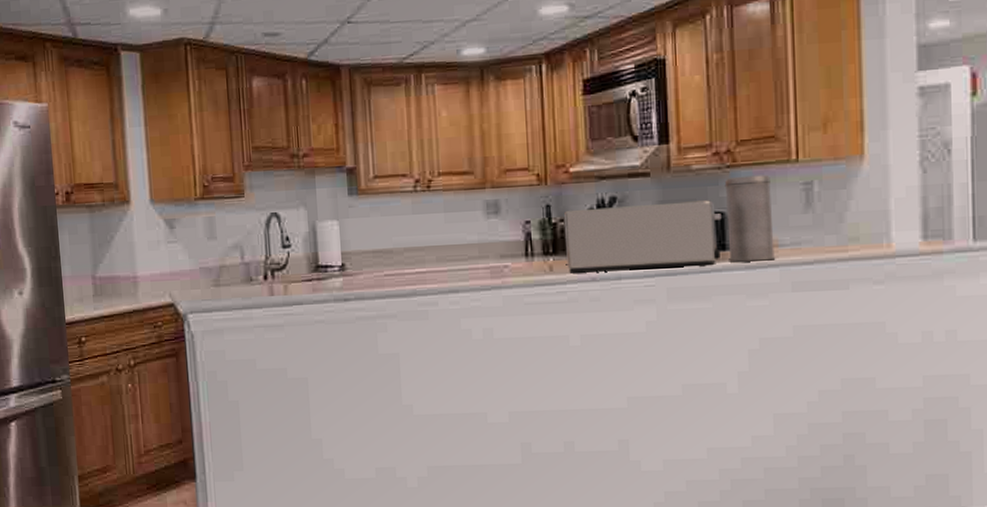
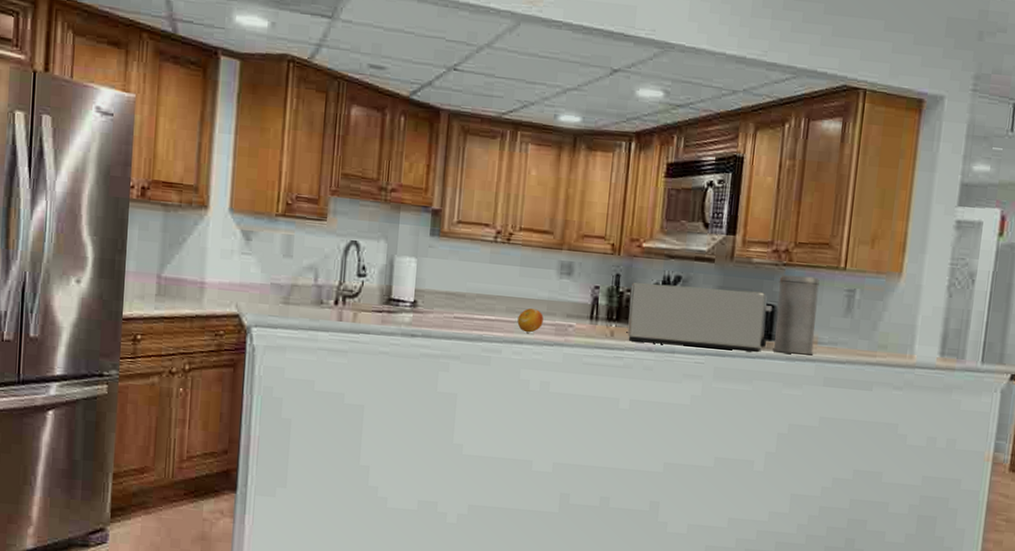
fruit: none [449,254,477,280] -> present [517,308,544,333]

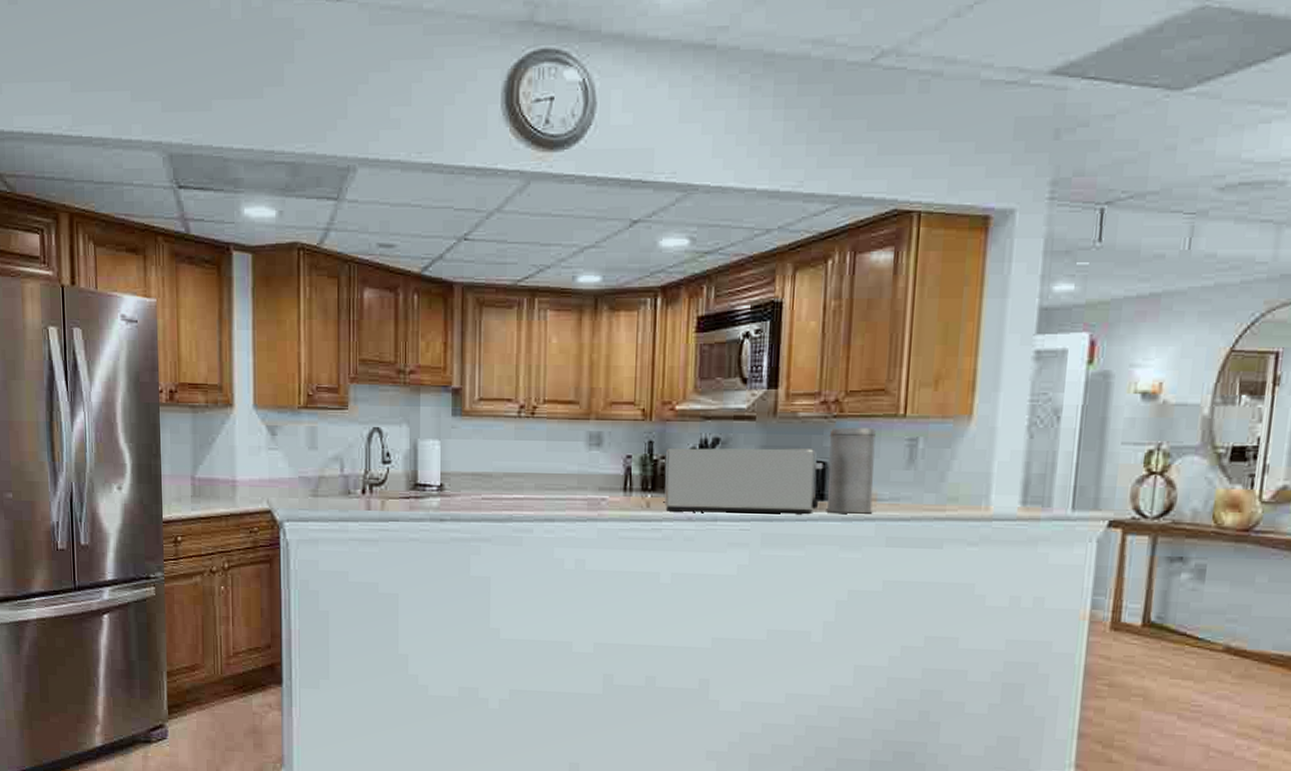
fruit: present [517,308,544,333] -> none [547,484,574,510]

